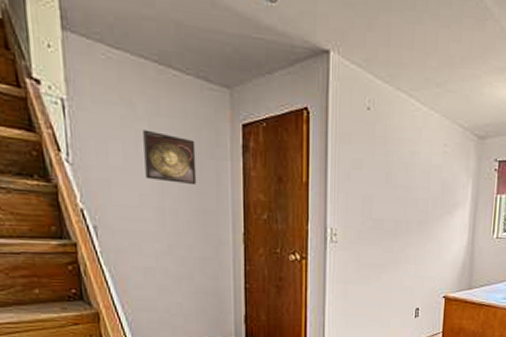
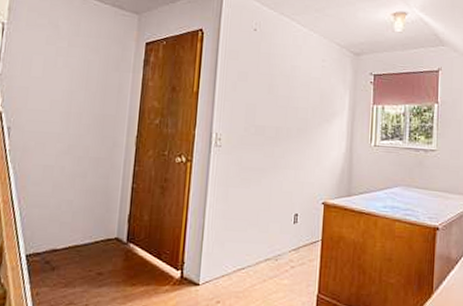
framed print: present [143,129,197,184] -> none [59,47,105,92]

